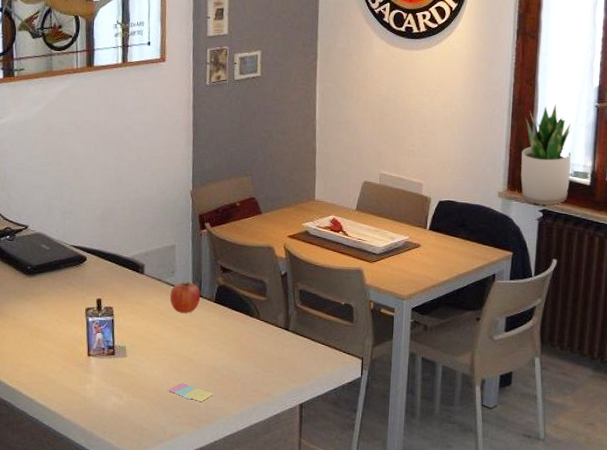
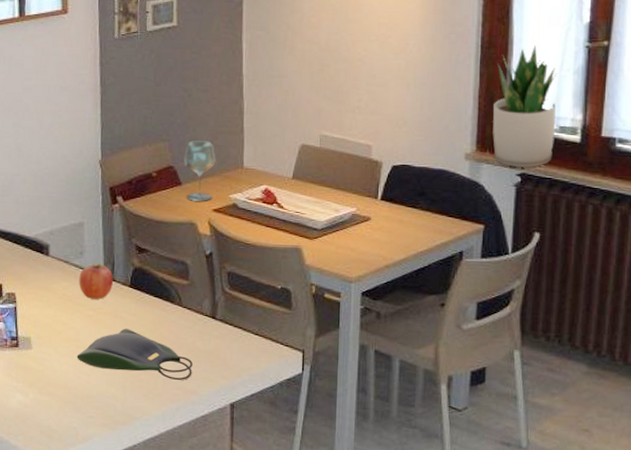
handbag: none [166,339,268,385] -> present [76,329,193,381]
sticky notes: present [168,383,214,402] -> none [79,378,131,401]
wine glass: none [264,175,292,229] -> present [184,140,216,201]

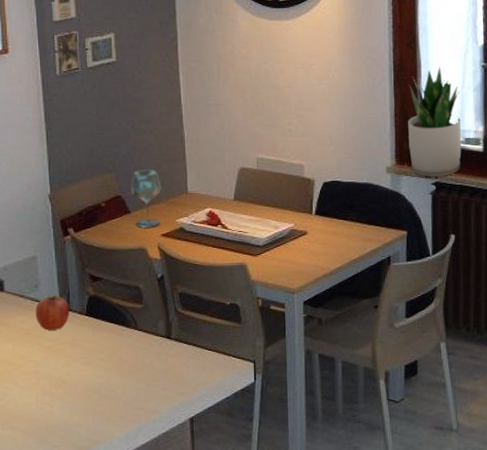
handbag: present [76,329,193,381] -> none [38,356,152,402]

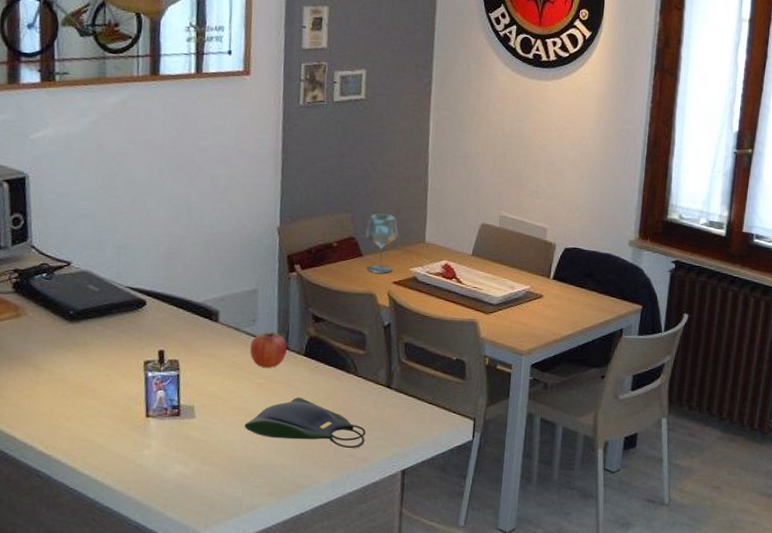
handbag: none [38,356,152,402] -> present [244,397,366,449]
planter: present [408,67,462,178] -> none [653,148,710,256]

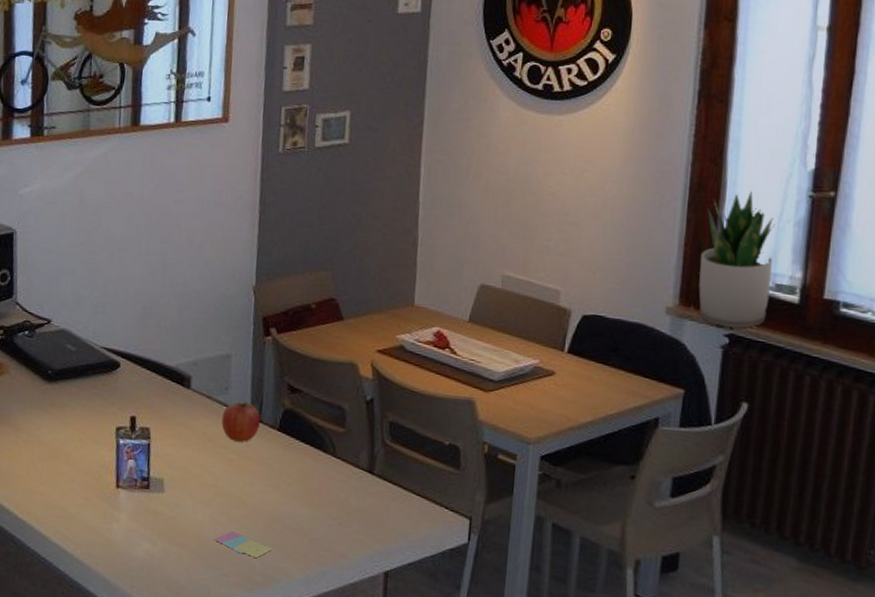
handbag: present [244,397,366,449] -> none [213,477,344,542]
sticky notes: none [245,448,301,470] -> present [214,531,273,559]
wine glass: present [366,213,398,274] -> none [347,271,384,341]
planter: none [653,148,710,256] -> present [698,191,776,329]

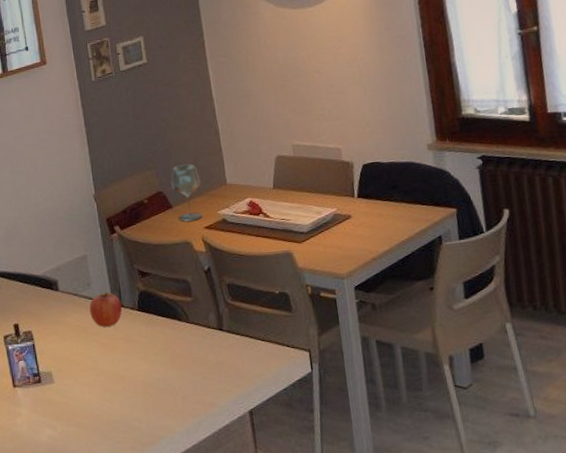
sticky notes: present [214,531,273,559] -> none [103,403,154,423]
wine glass: none [347,271,384,341] -> present [171,163,203,222]
planter: present [698,191,776,329] -> none [442,39,507,152]

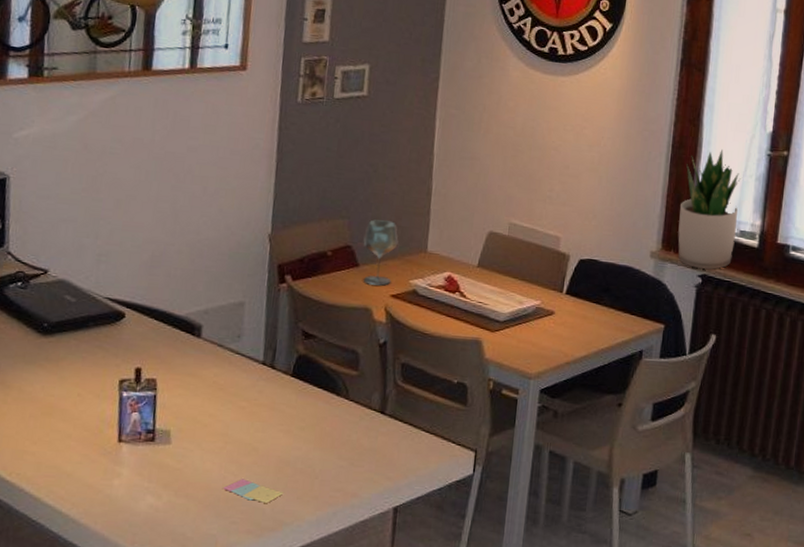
fruit: present [89,292,123,327] -> none [233,349,274,389]
sticky notes: none [103,403,154,423] -> present [223,479,284,504]
planter: none [442,39,507,152] -> present [678,150,741,270]

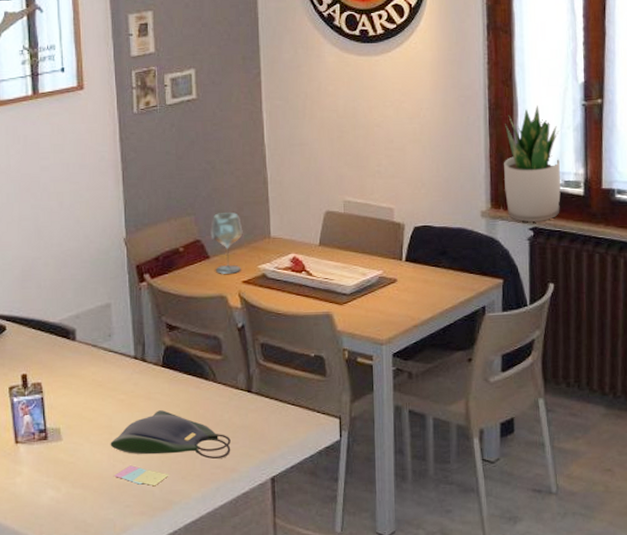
handbag: none [223,423,356,482] -> present [110,410,231,460]

